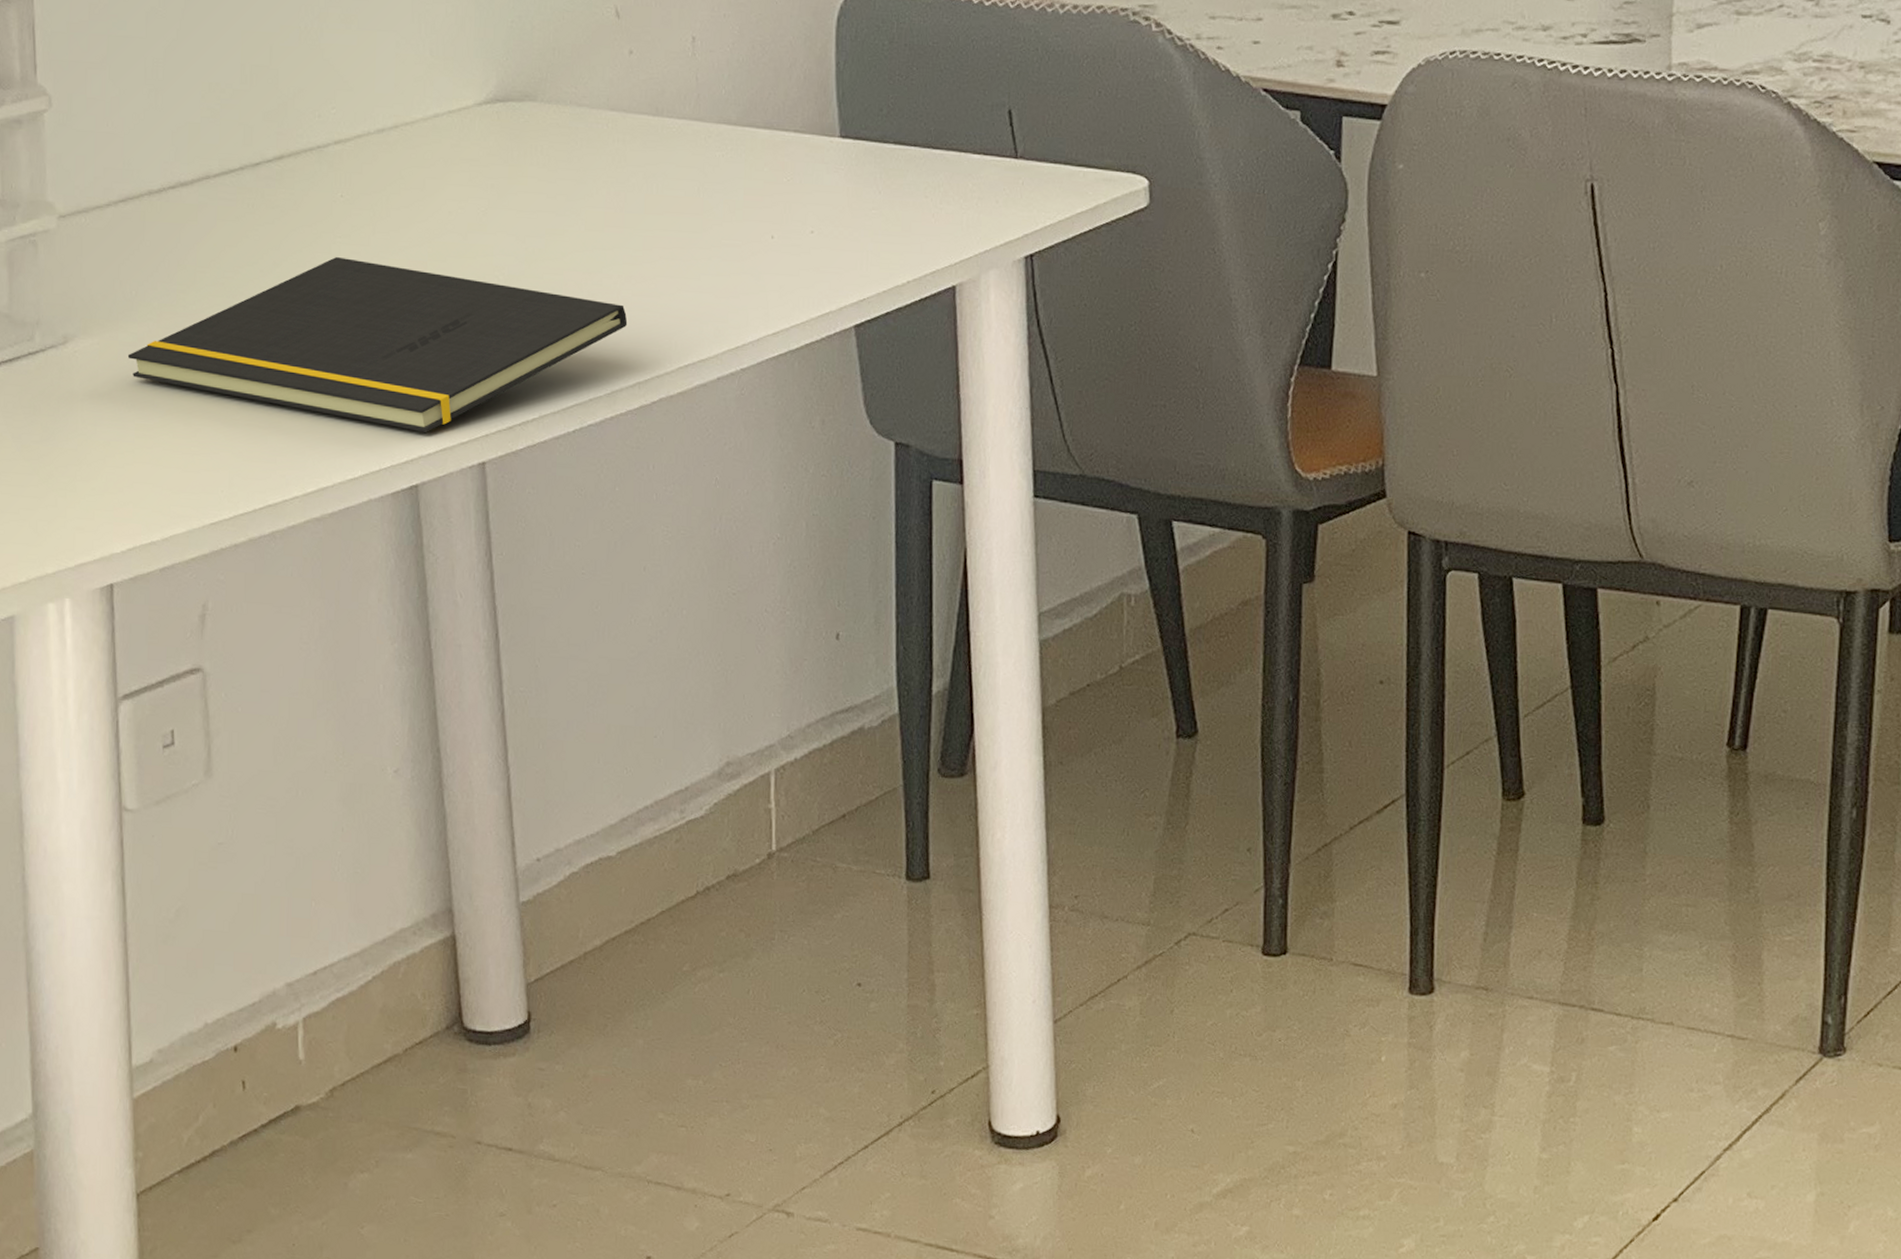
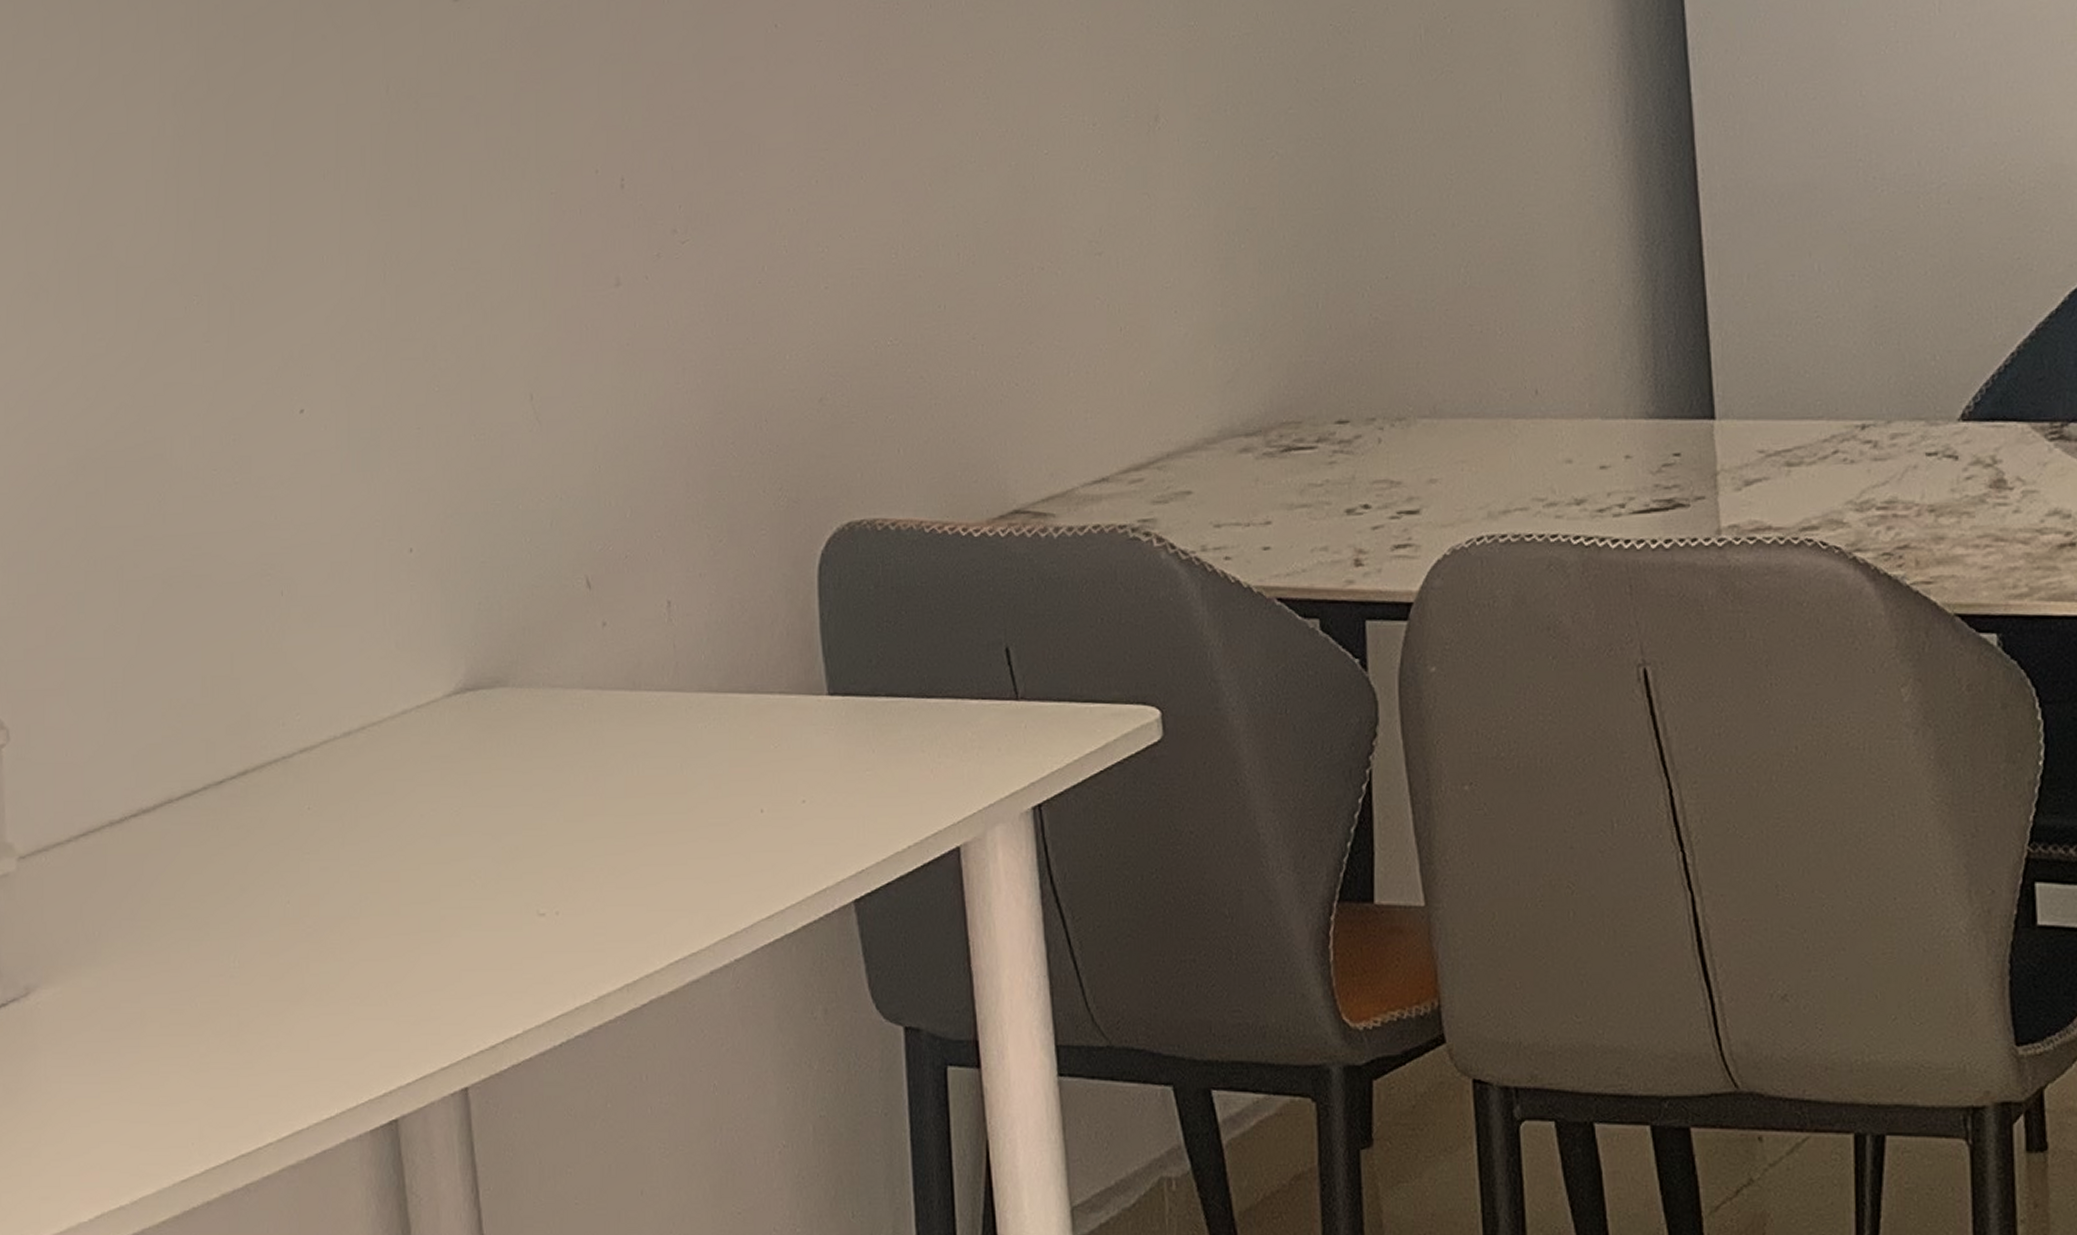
notepad: present [127,256,628,432] -> none [91,874,613,1060]

